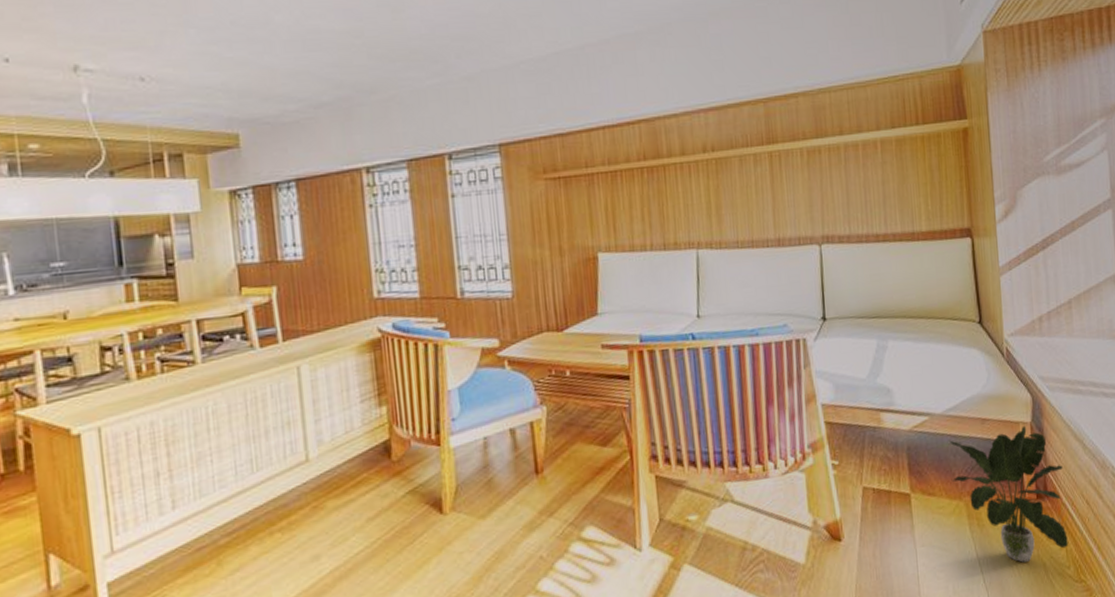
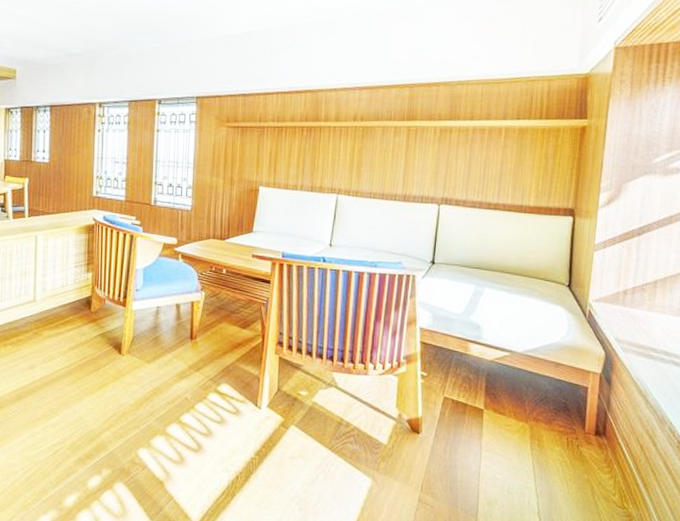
potted plant: present [948,425,1068,563] -> none [522,375,625,482]

